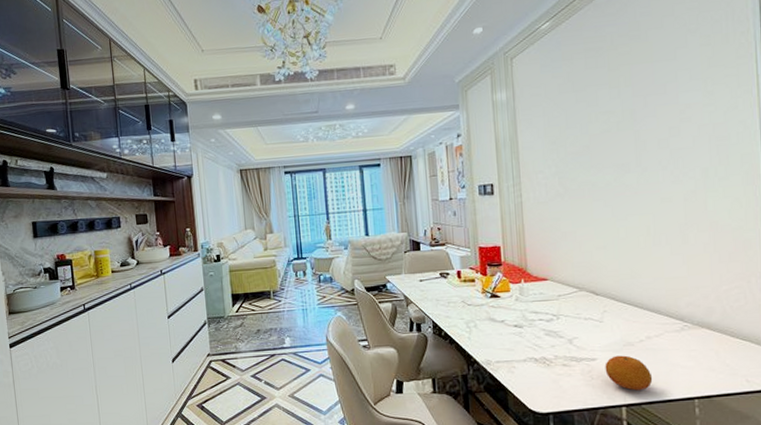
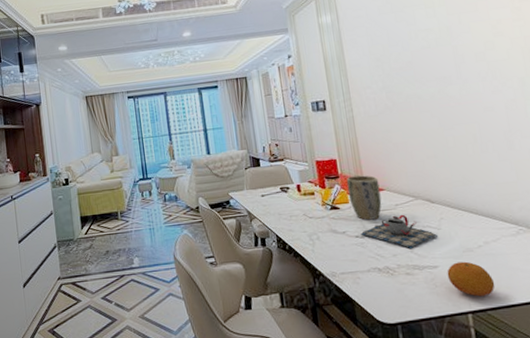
plant pot: none [509,264,544,310] -> present [346,175,382,220]
teapot: none [519,305,598,341] -> present [360,214,437,249]

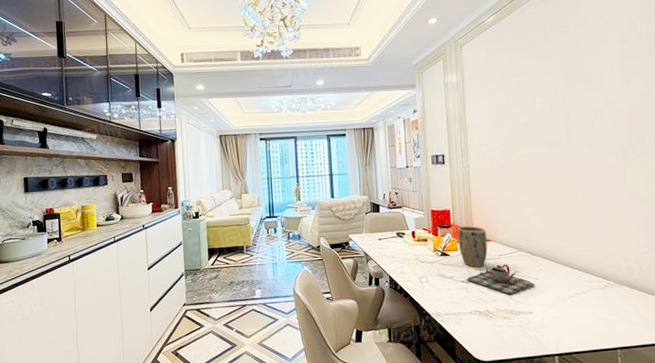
fruit: present [447,261,495,297] -> none [540,309,581,341]

